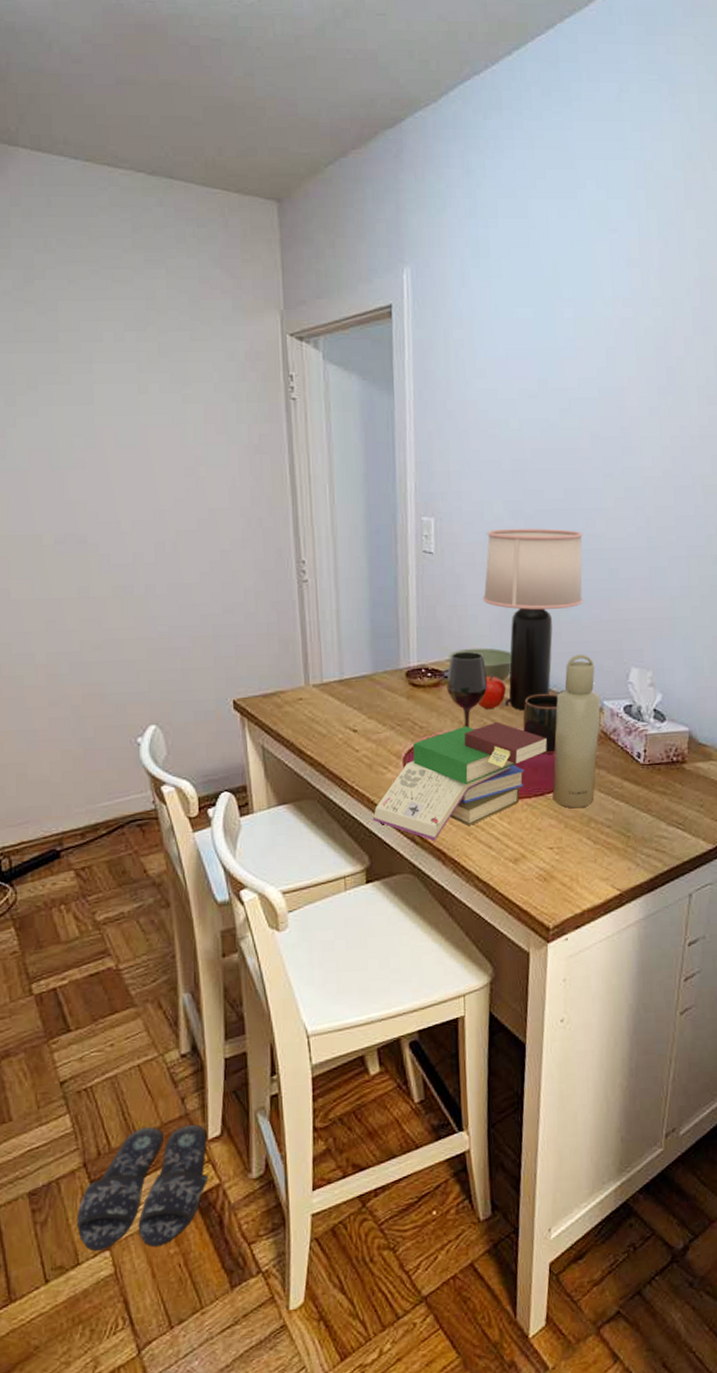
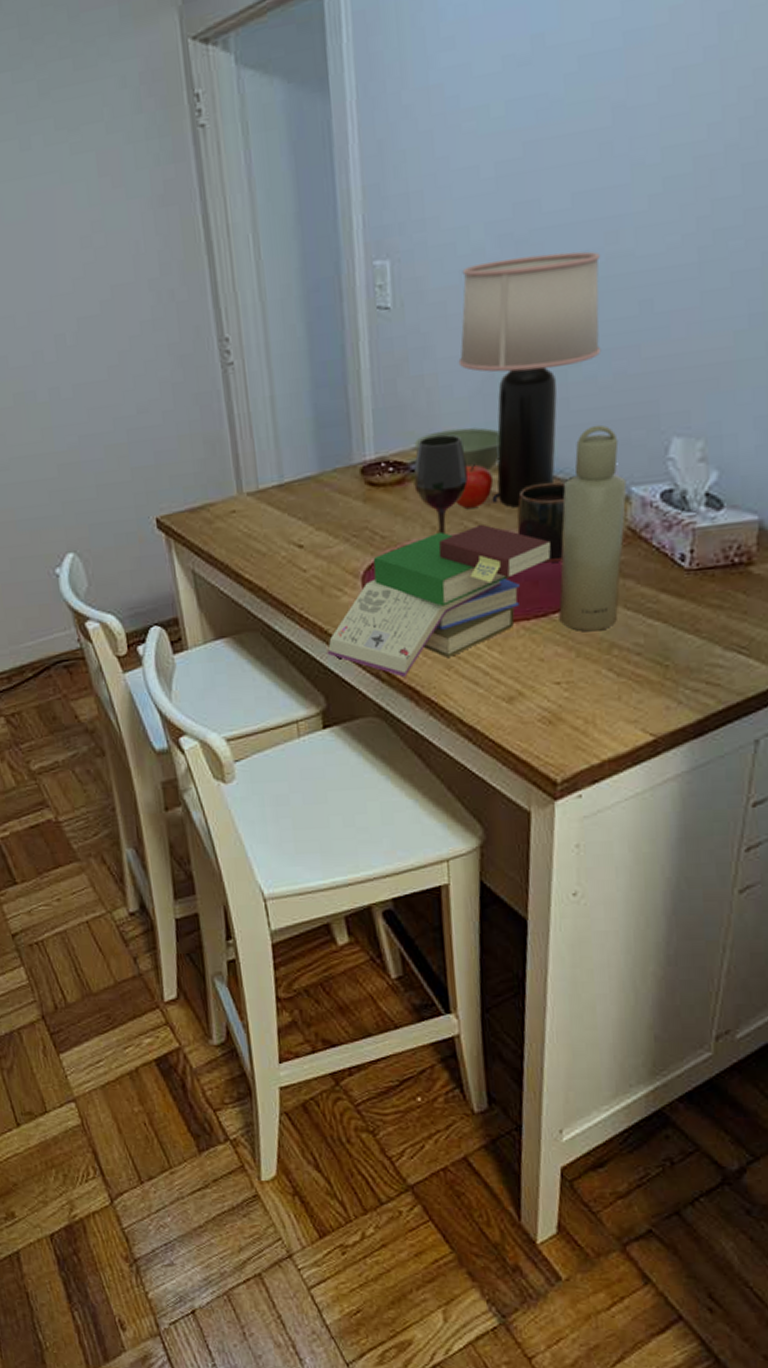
slippers: present [76,1124,209,1251] -> none [40,984,168,1104]

